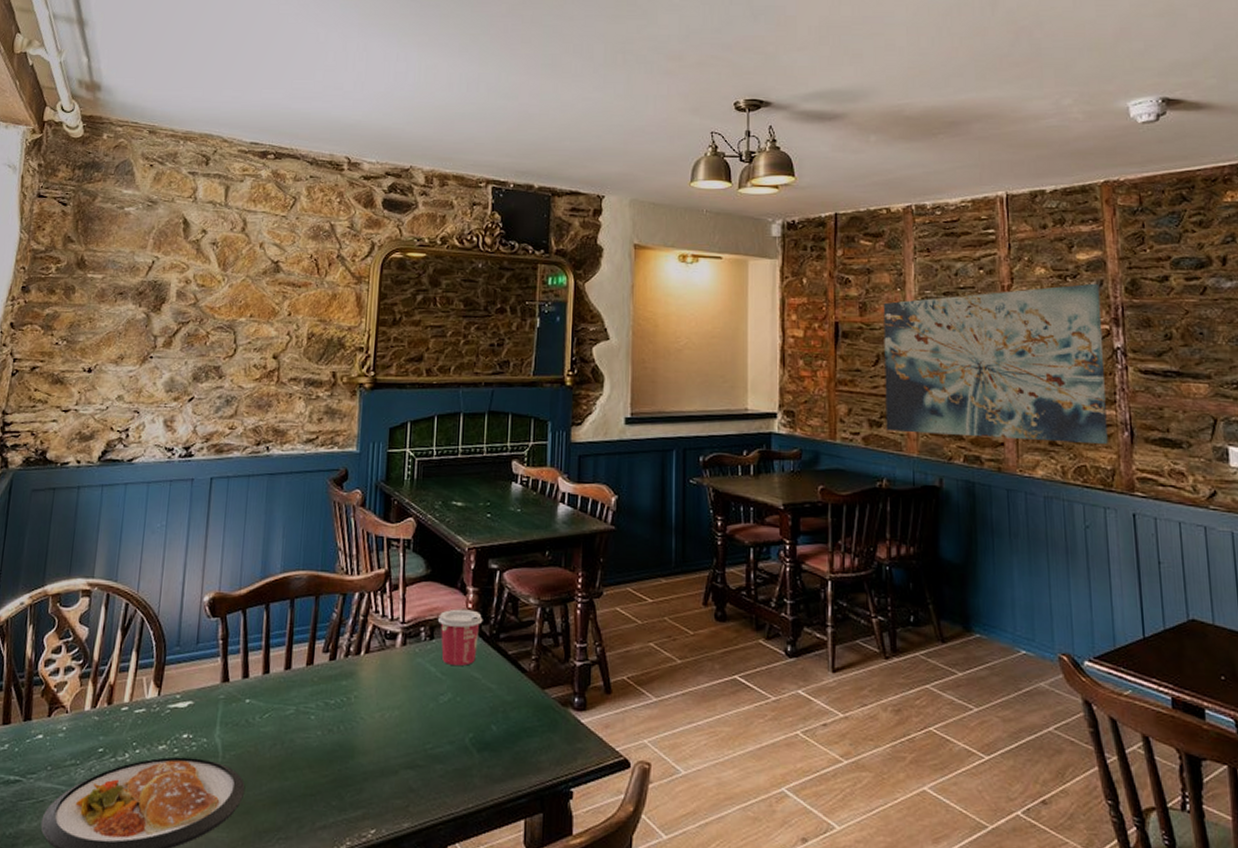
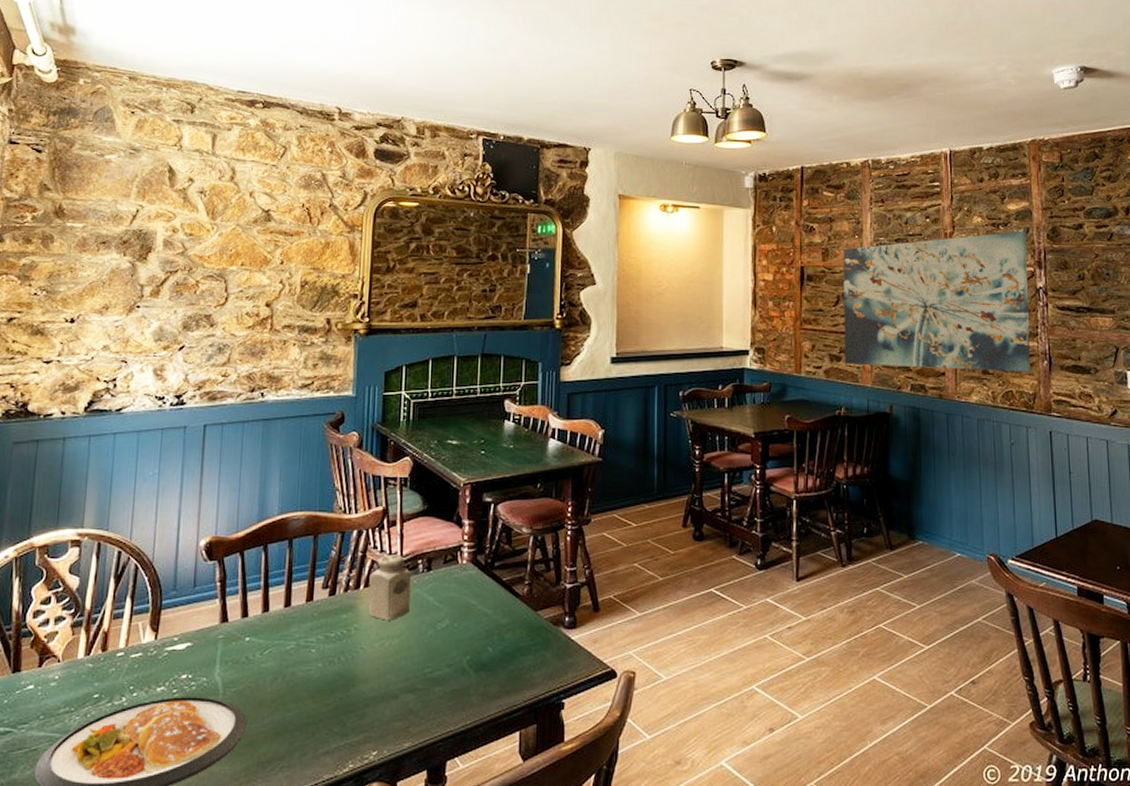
salt shaker: none [369,620,413,690] -> present [368,555,411,621]
cup: present [437,609,483,666] -> none [434,541,479,594]

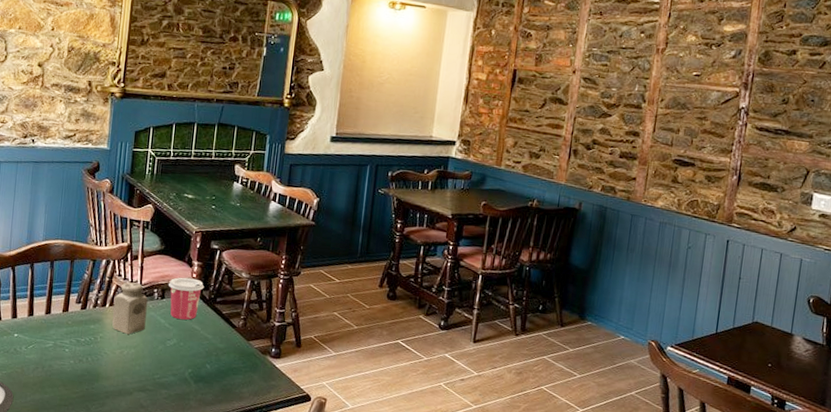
cup: none [434,541,479,594] -> present [168,277,204,320]
wall art: present [843,230,1031,371] -> none [543,52,738,184]

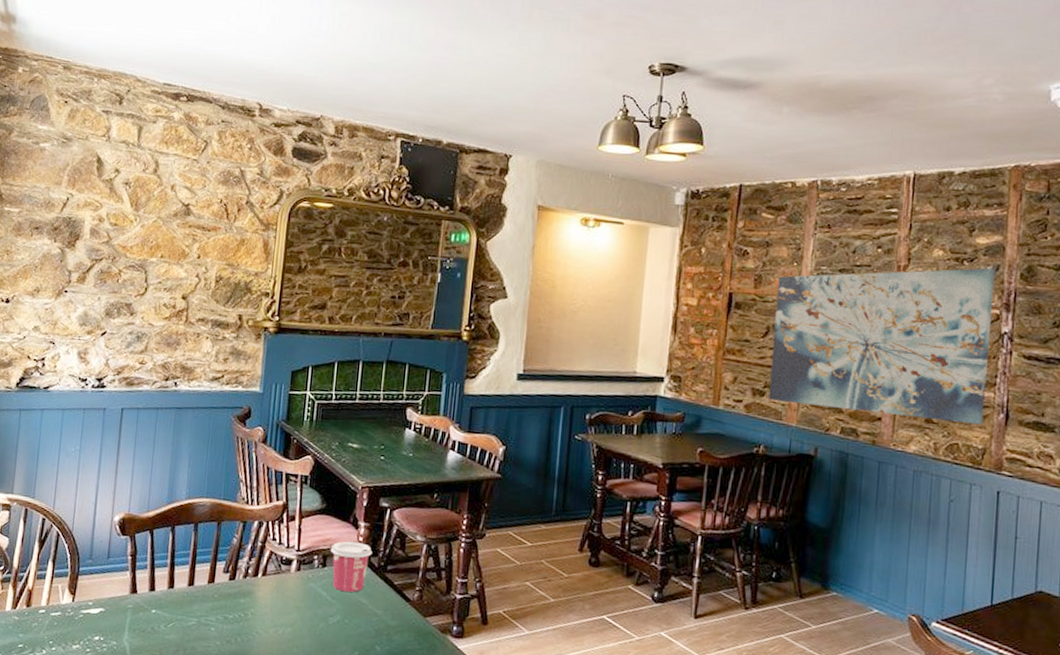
salt shaker: present [112,282,148,334] -> none [265,547,307,610]
wall art: none [543,52,738,184] -> present [768,267,995,424]

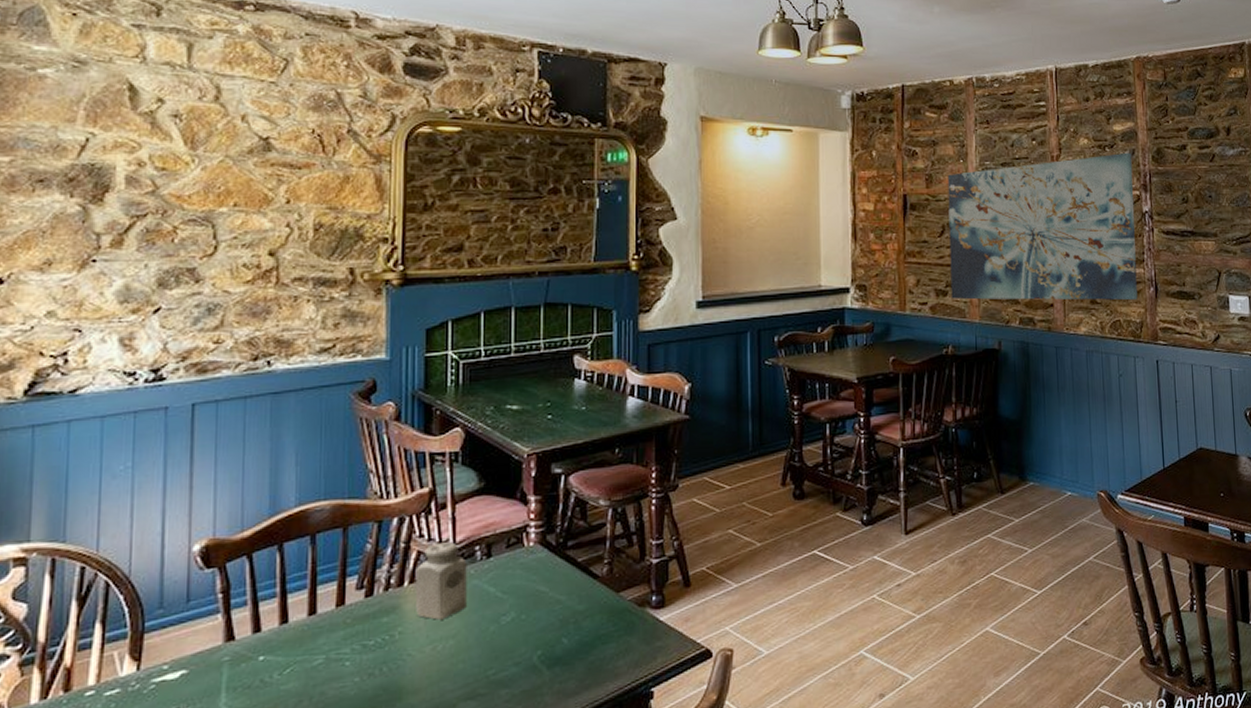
salt shaker: none [265,547,307,610] -> present [415,542,467,620]
cup: present [330,541,373,592] -> none [494,520,548,582]

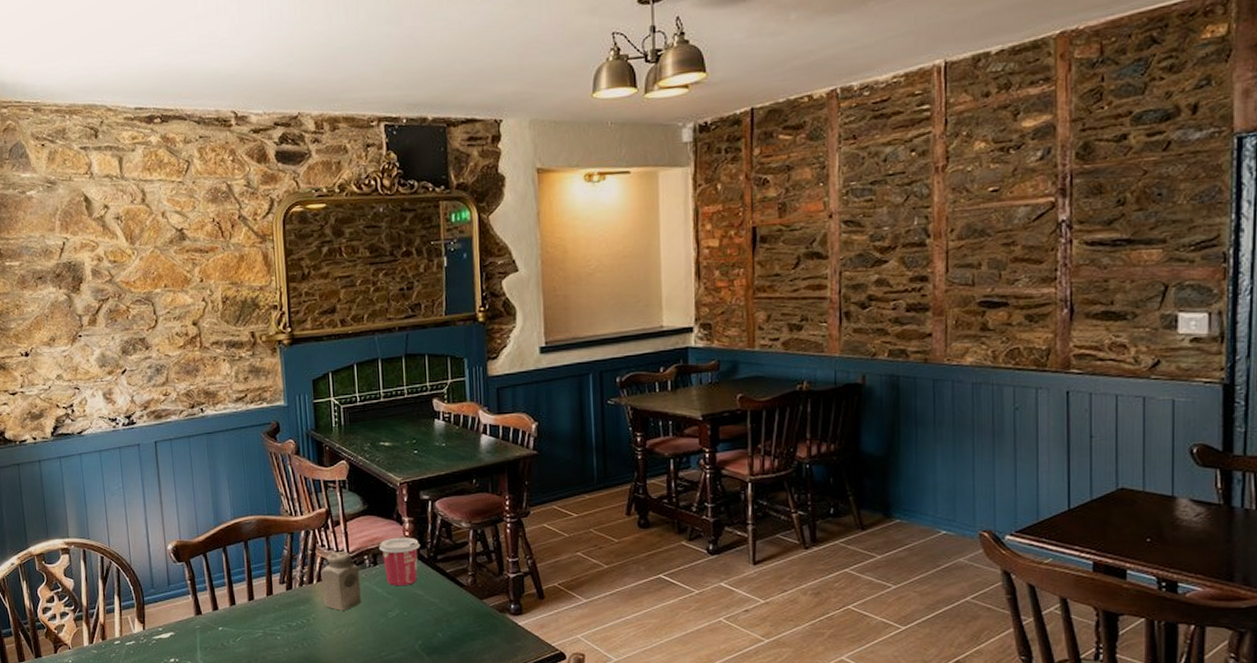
cup: none [494,520,548,582] -> present [378,537,420,586]
wall art: present [947,152,1138,300] -> none [804,152,1047,333]

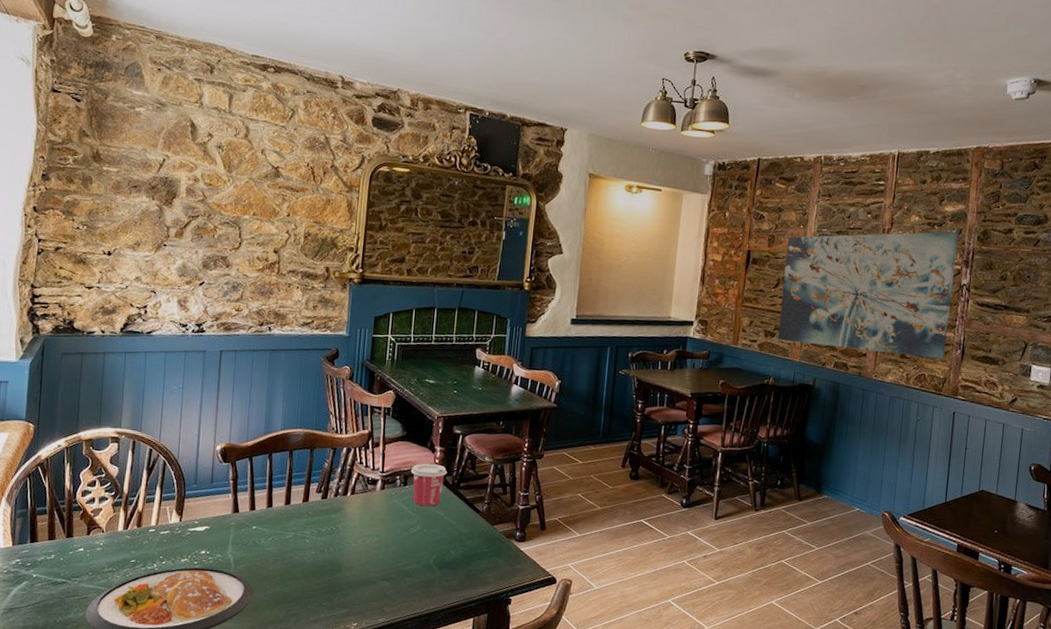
salt shaker: present [321,552,361,611] -> none [354,470,390,523]
wall art: none [804,152,1047,333] -> present [778,231,959,359]

